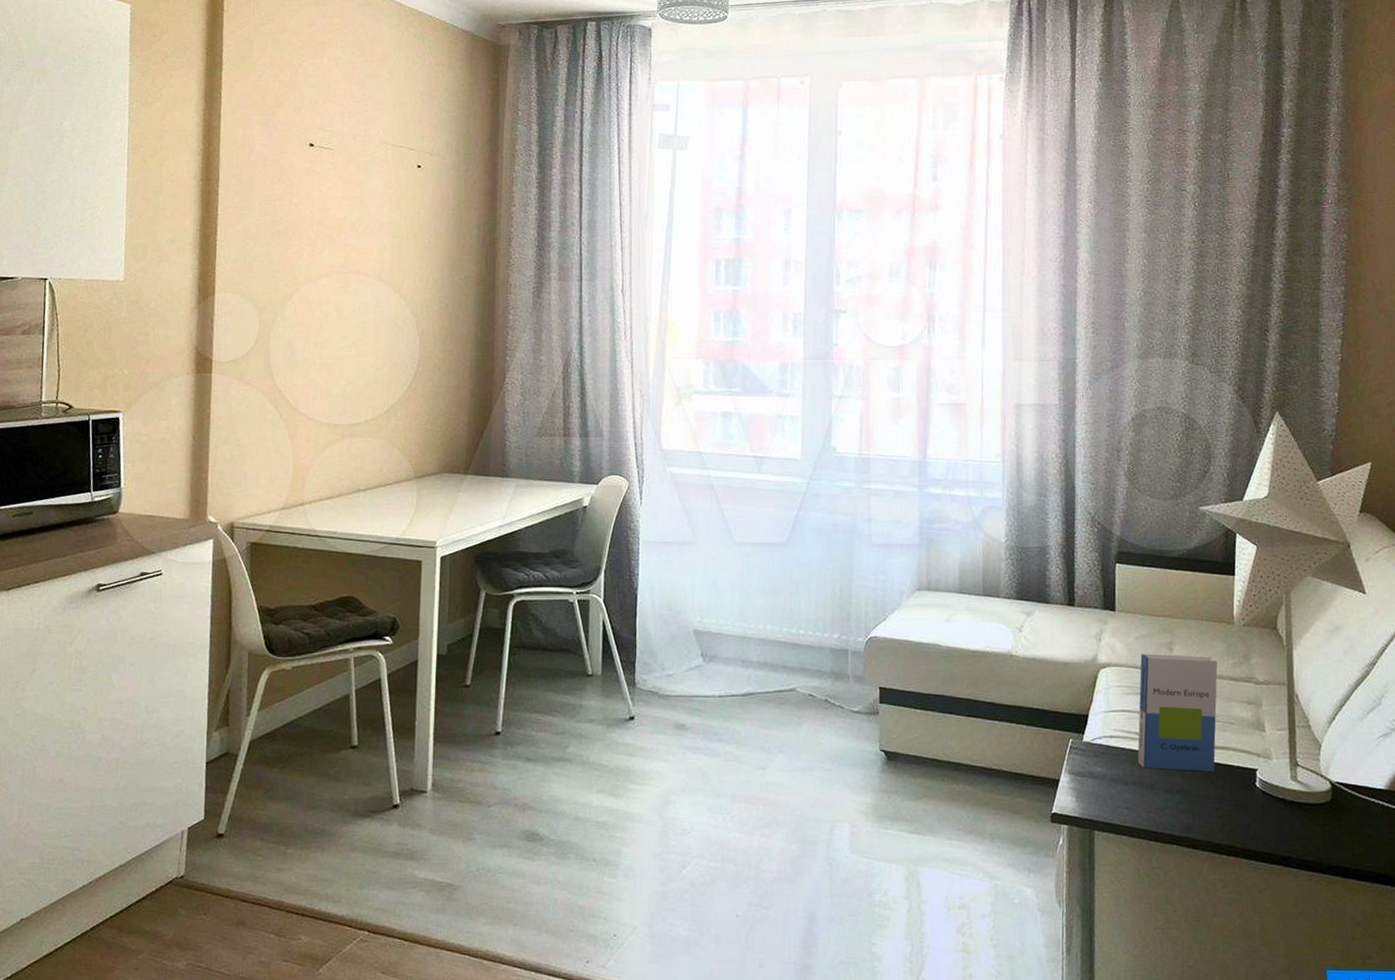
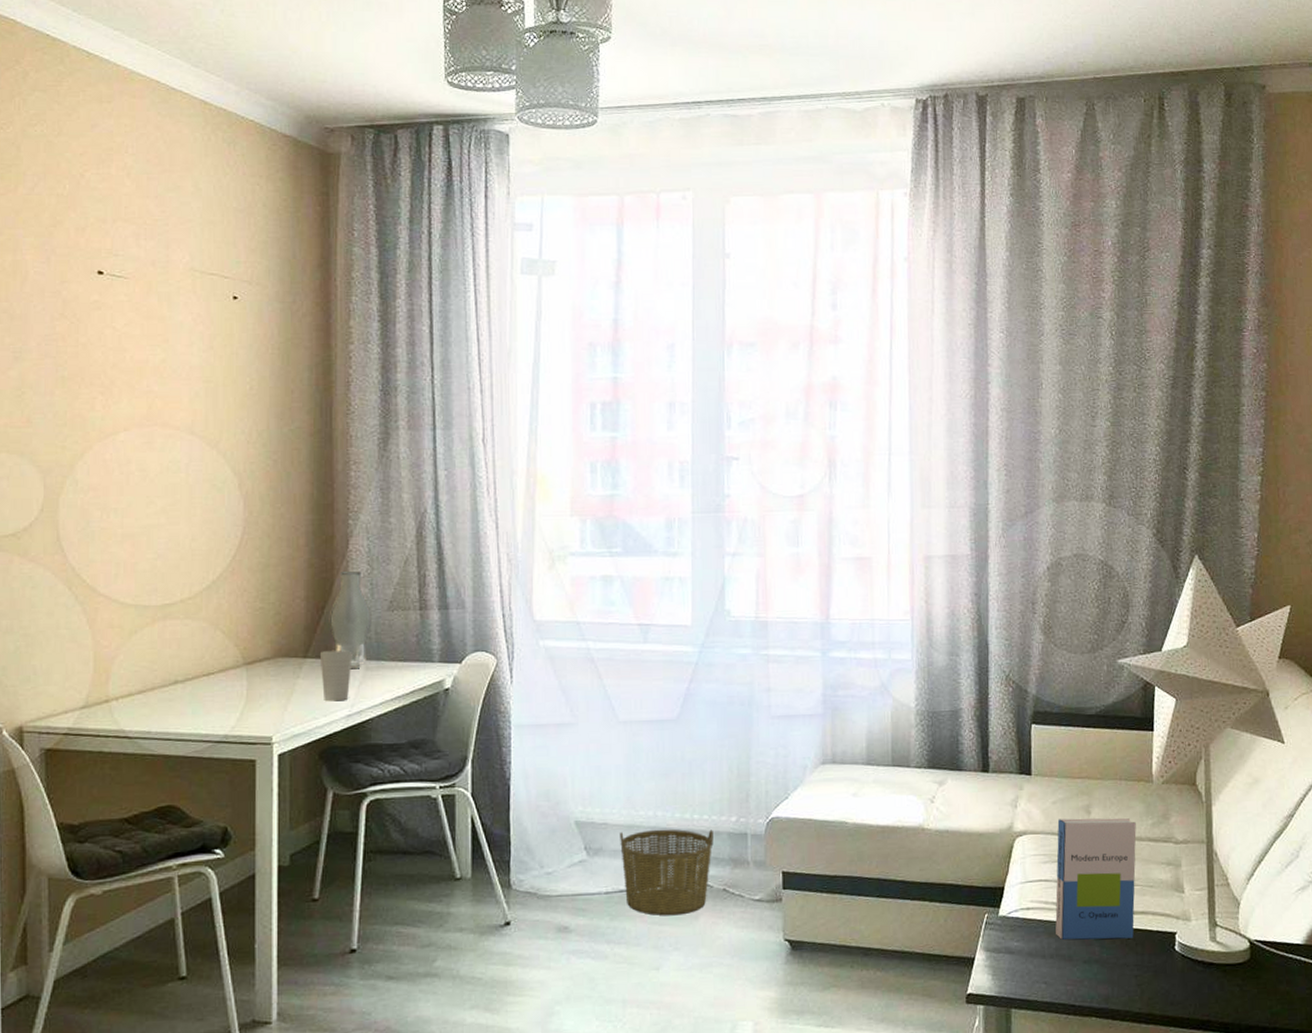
cup: none [478,469,506,513] -> present [319,650,353,702]
vase: none [487,401,523,486] -> present [329,571,372,669]
basket: none [733,641,817,721] -> present [620,829,714,916]

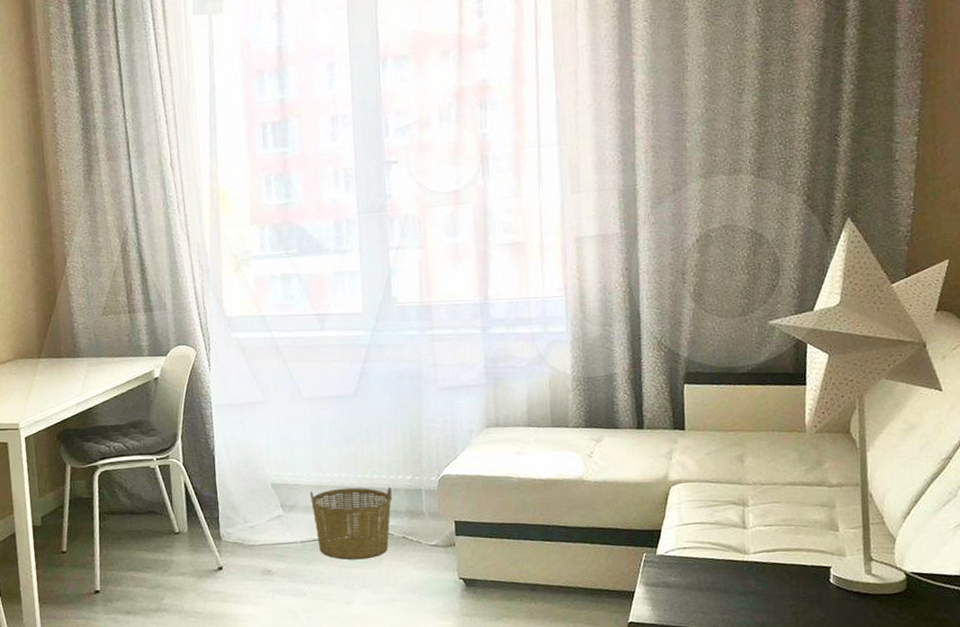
cup: present [319,650,353,702] -> none [50,350,78,393]
vase: present [329,571,372,669] -> none [55,284,91,366]
book: present [1055,818,1137,940] -> none [711,465,790,575]

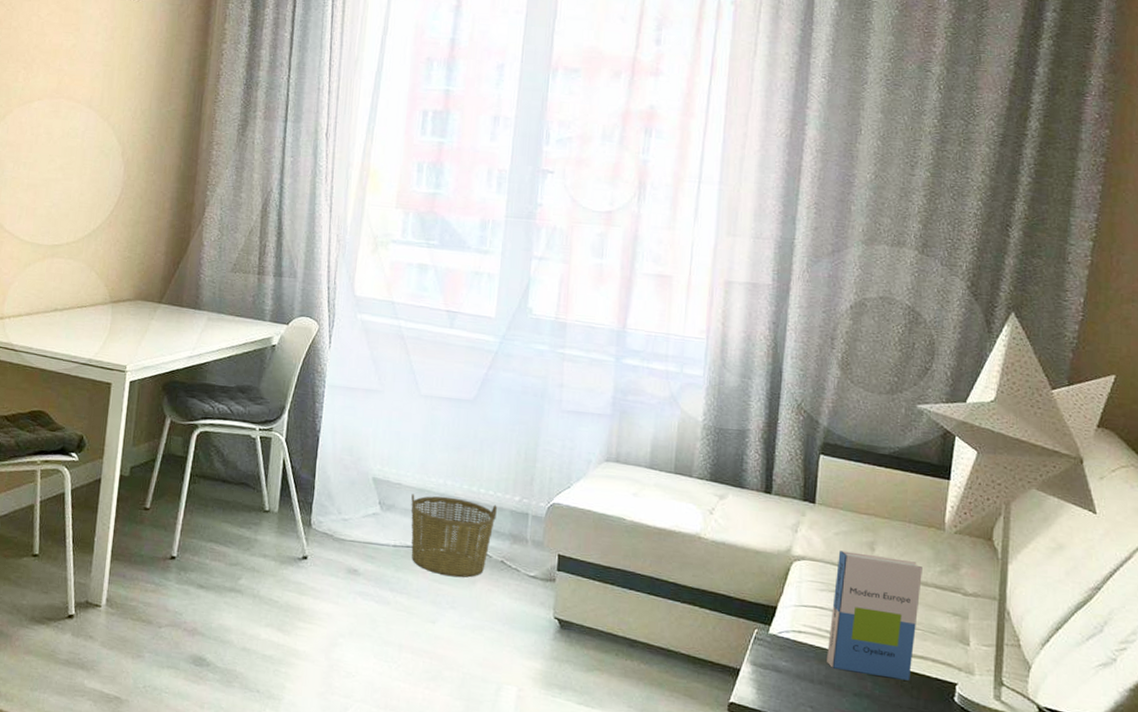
book: none [711,465,790,575] -> present [827,550,923,681]

